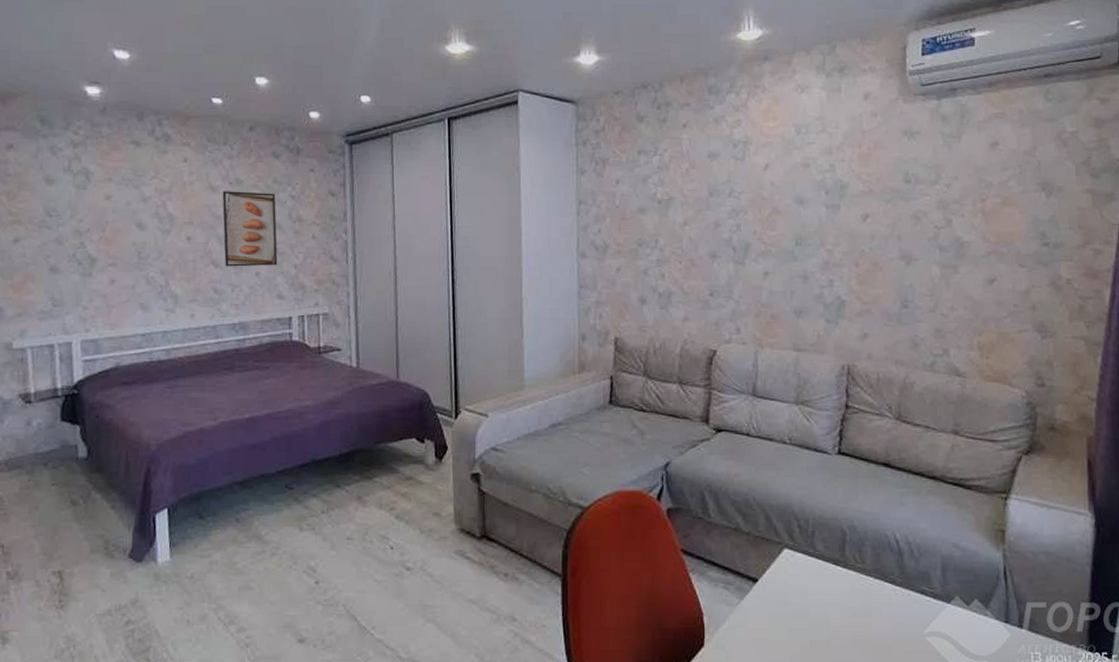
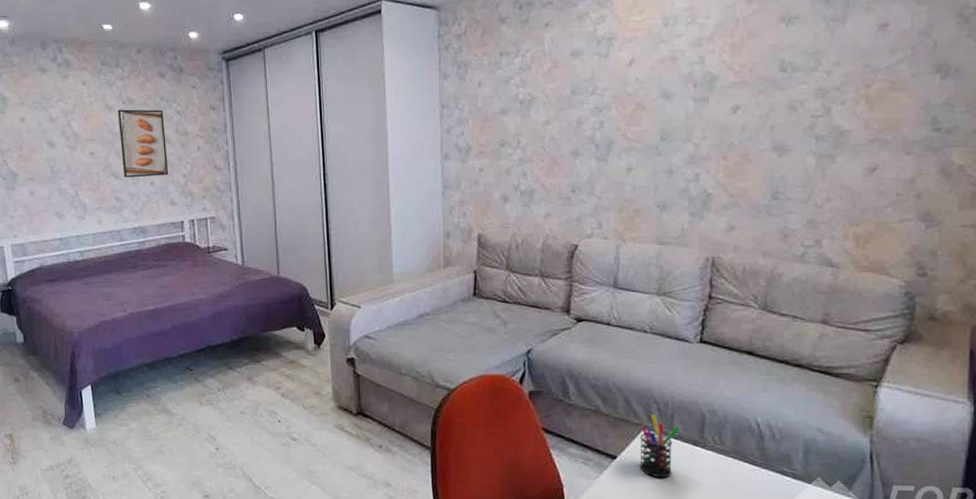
pen holder: none [781,532,822,602] -> present [639,414,681,478]

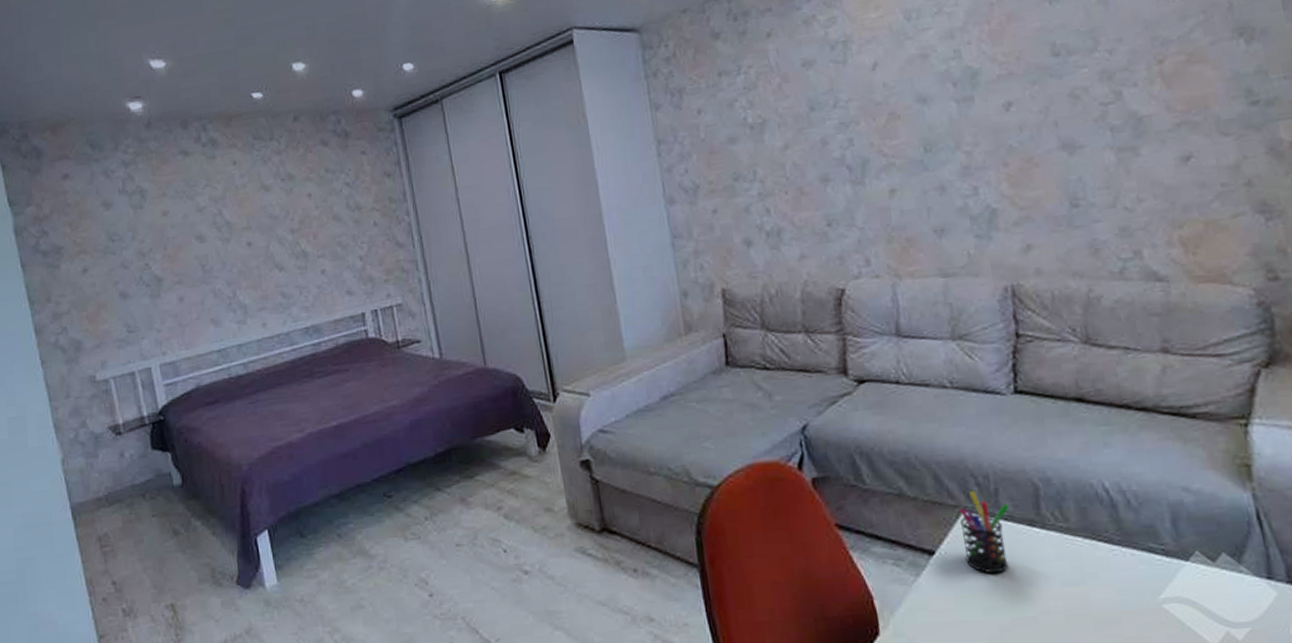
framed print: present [117,109,169,178] -> none [276,183,342,269]

